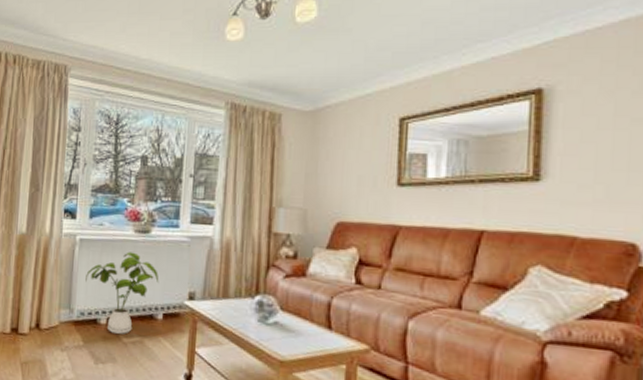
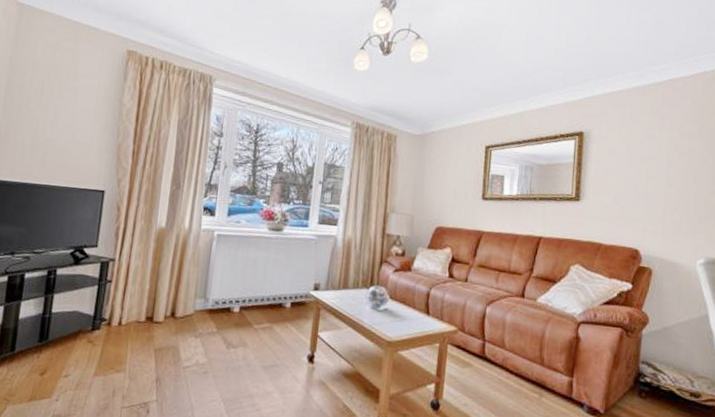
house plant: present [85,252,159,334] -> none [221,247,289,321]

